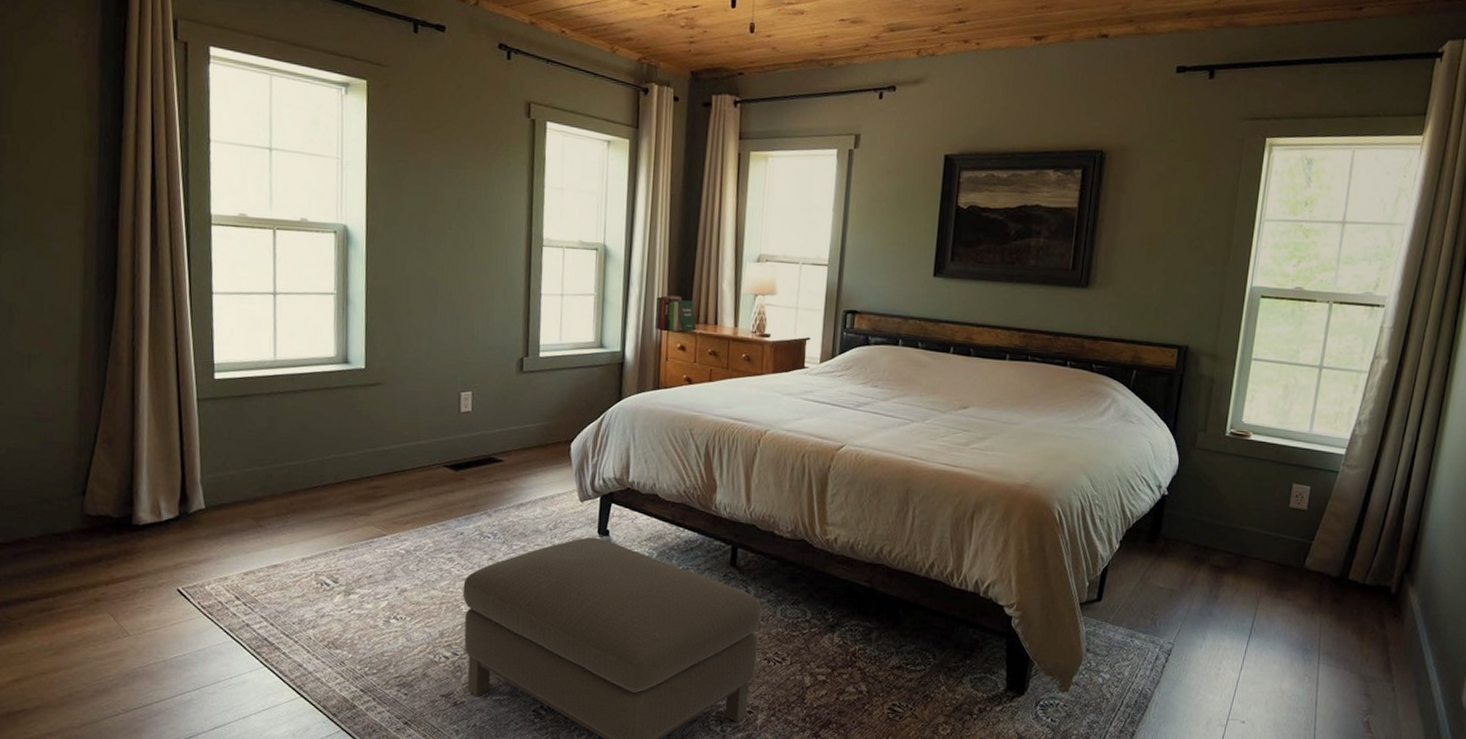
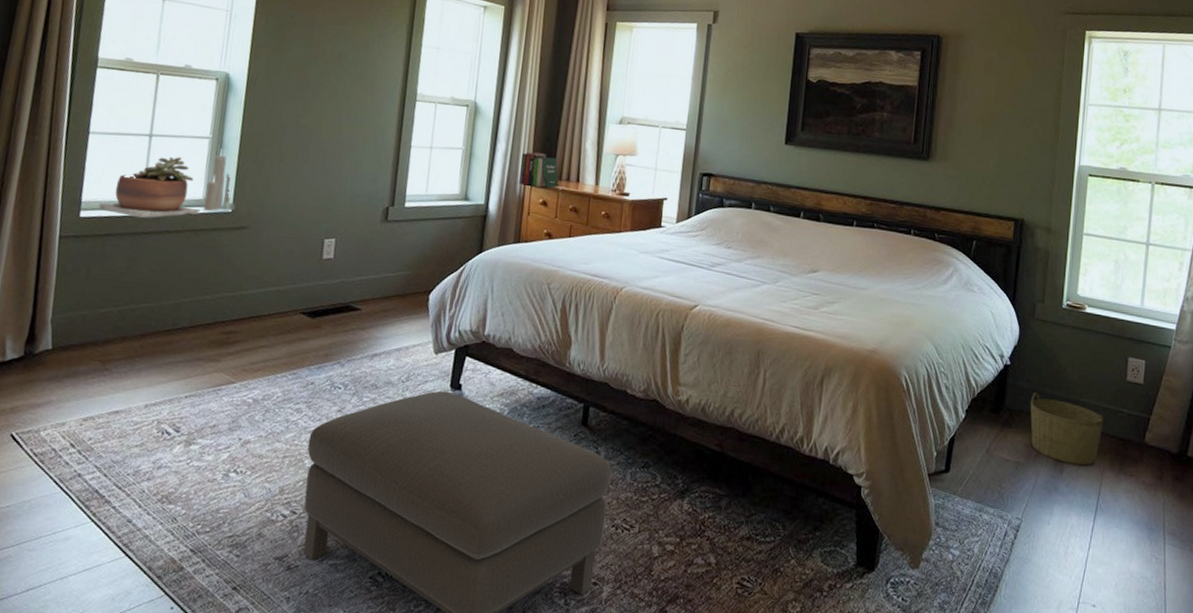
succulent plant: none [232,315,334,378] -> present [99,157,201,219]
candle: none [336,304,368,369] -> present [203,148,236,212]
basket: none [1187,521,1264,592] -> present [1030,392,1105,466]

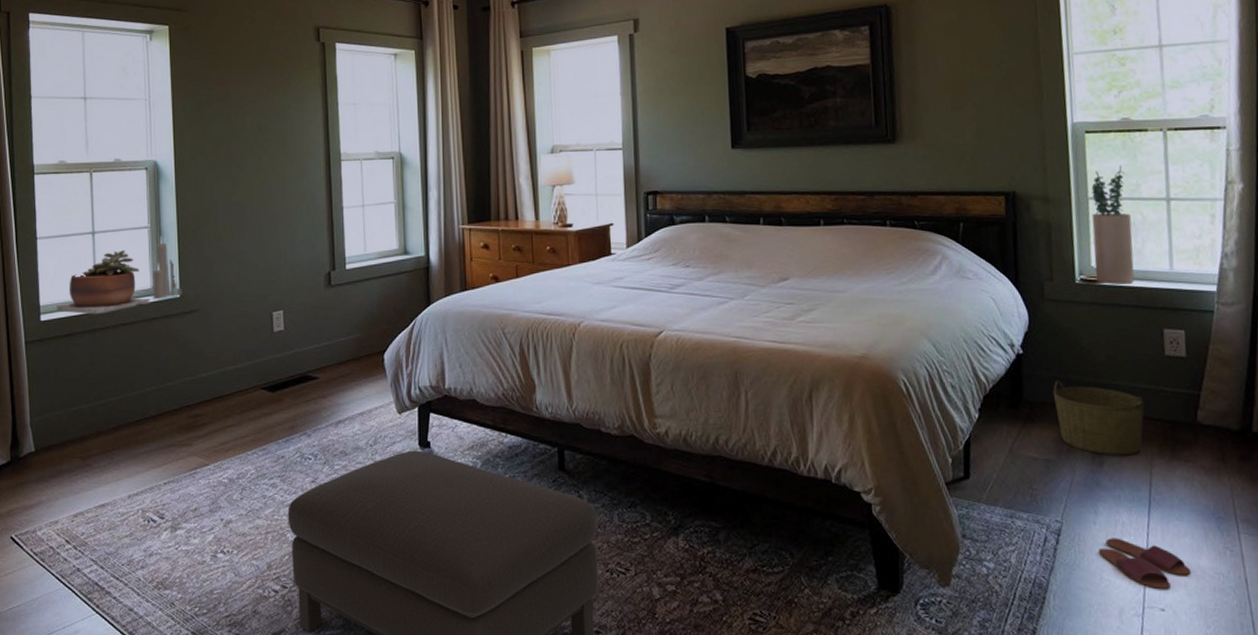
books: present [519,152,560,189] -> none [455,195,498,232]
slippers: none [1049,537,1121,588] -> present [1099,538,1190,590]
vase: none [1080,208,1116,314] -> present [1091,164,1134,285]

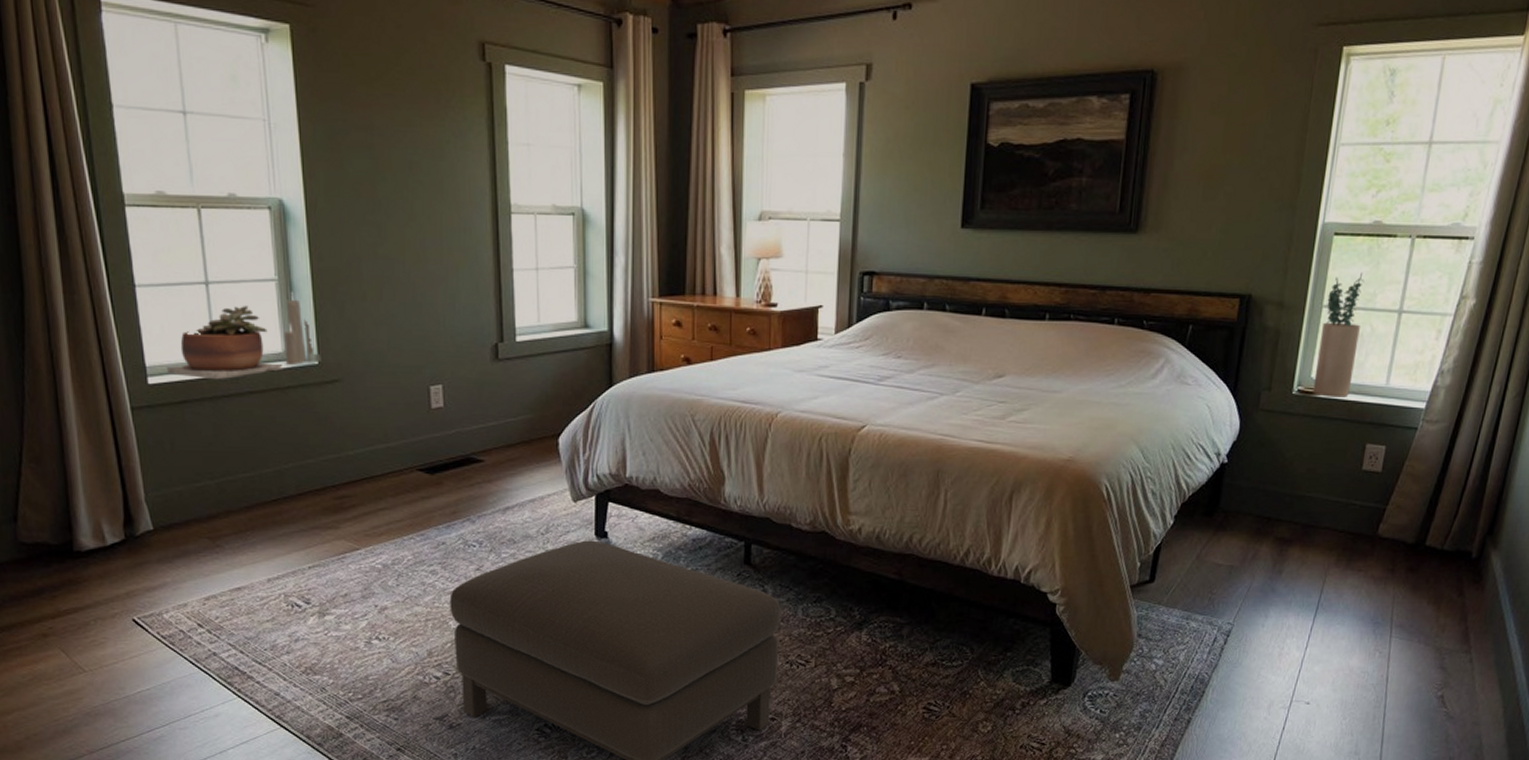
basket: present [1053,381,1146,456] -> none [1248,491,1334,564]
slippers: present [1099,538,1190,590] -> none [1261,639,1340,686]

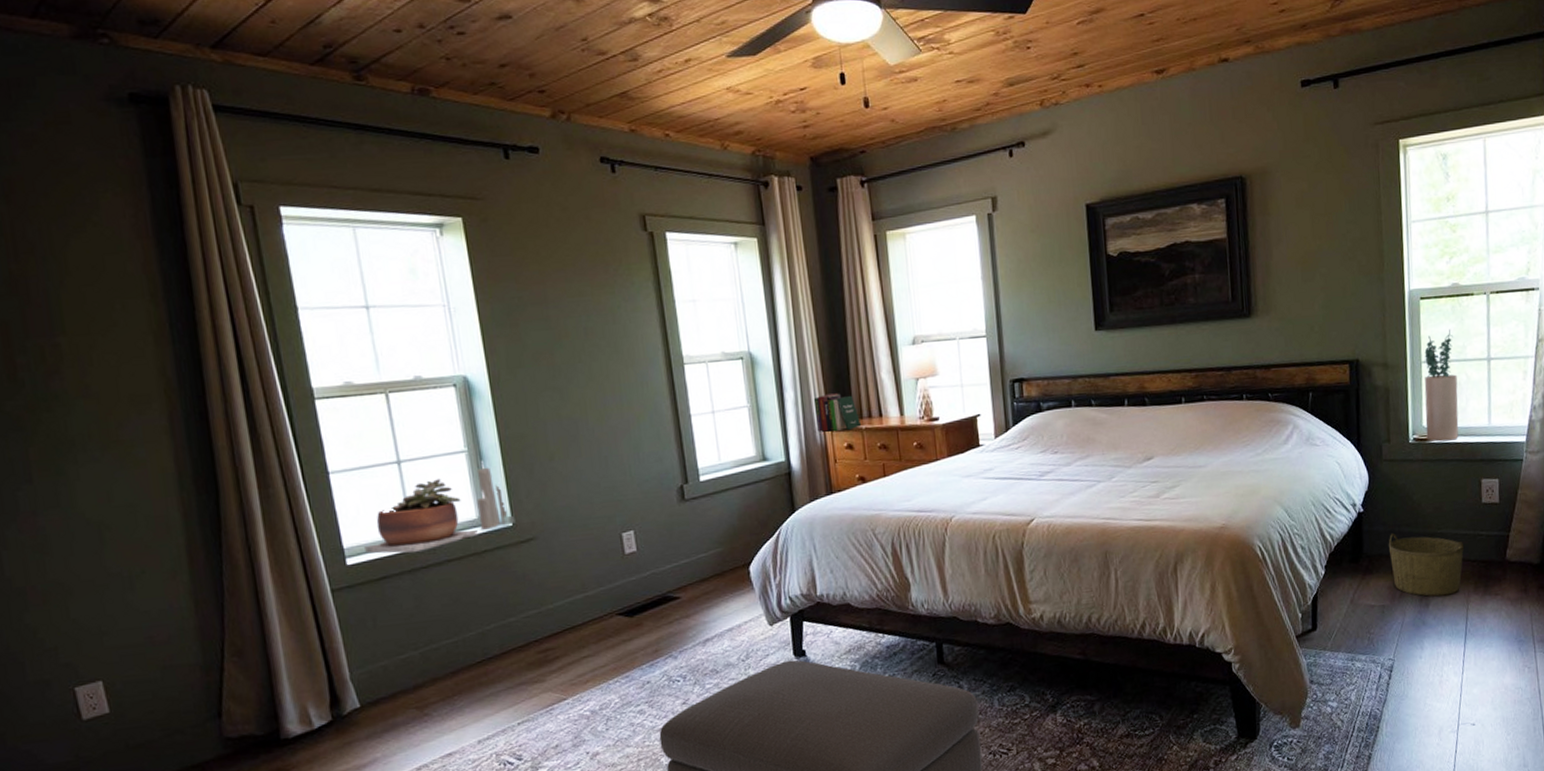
books: none [644,264,694,307] -> present [813,393,862,432]
basket: none [1248,491,1334,564] -> present [1388,534,1465,597]

